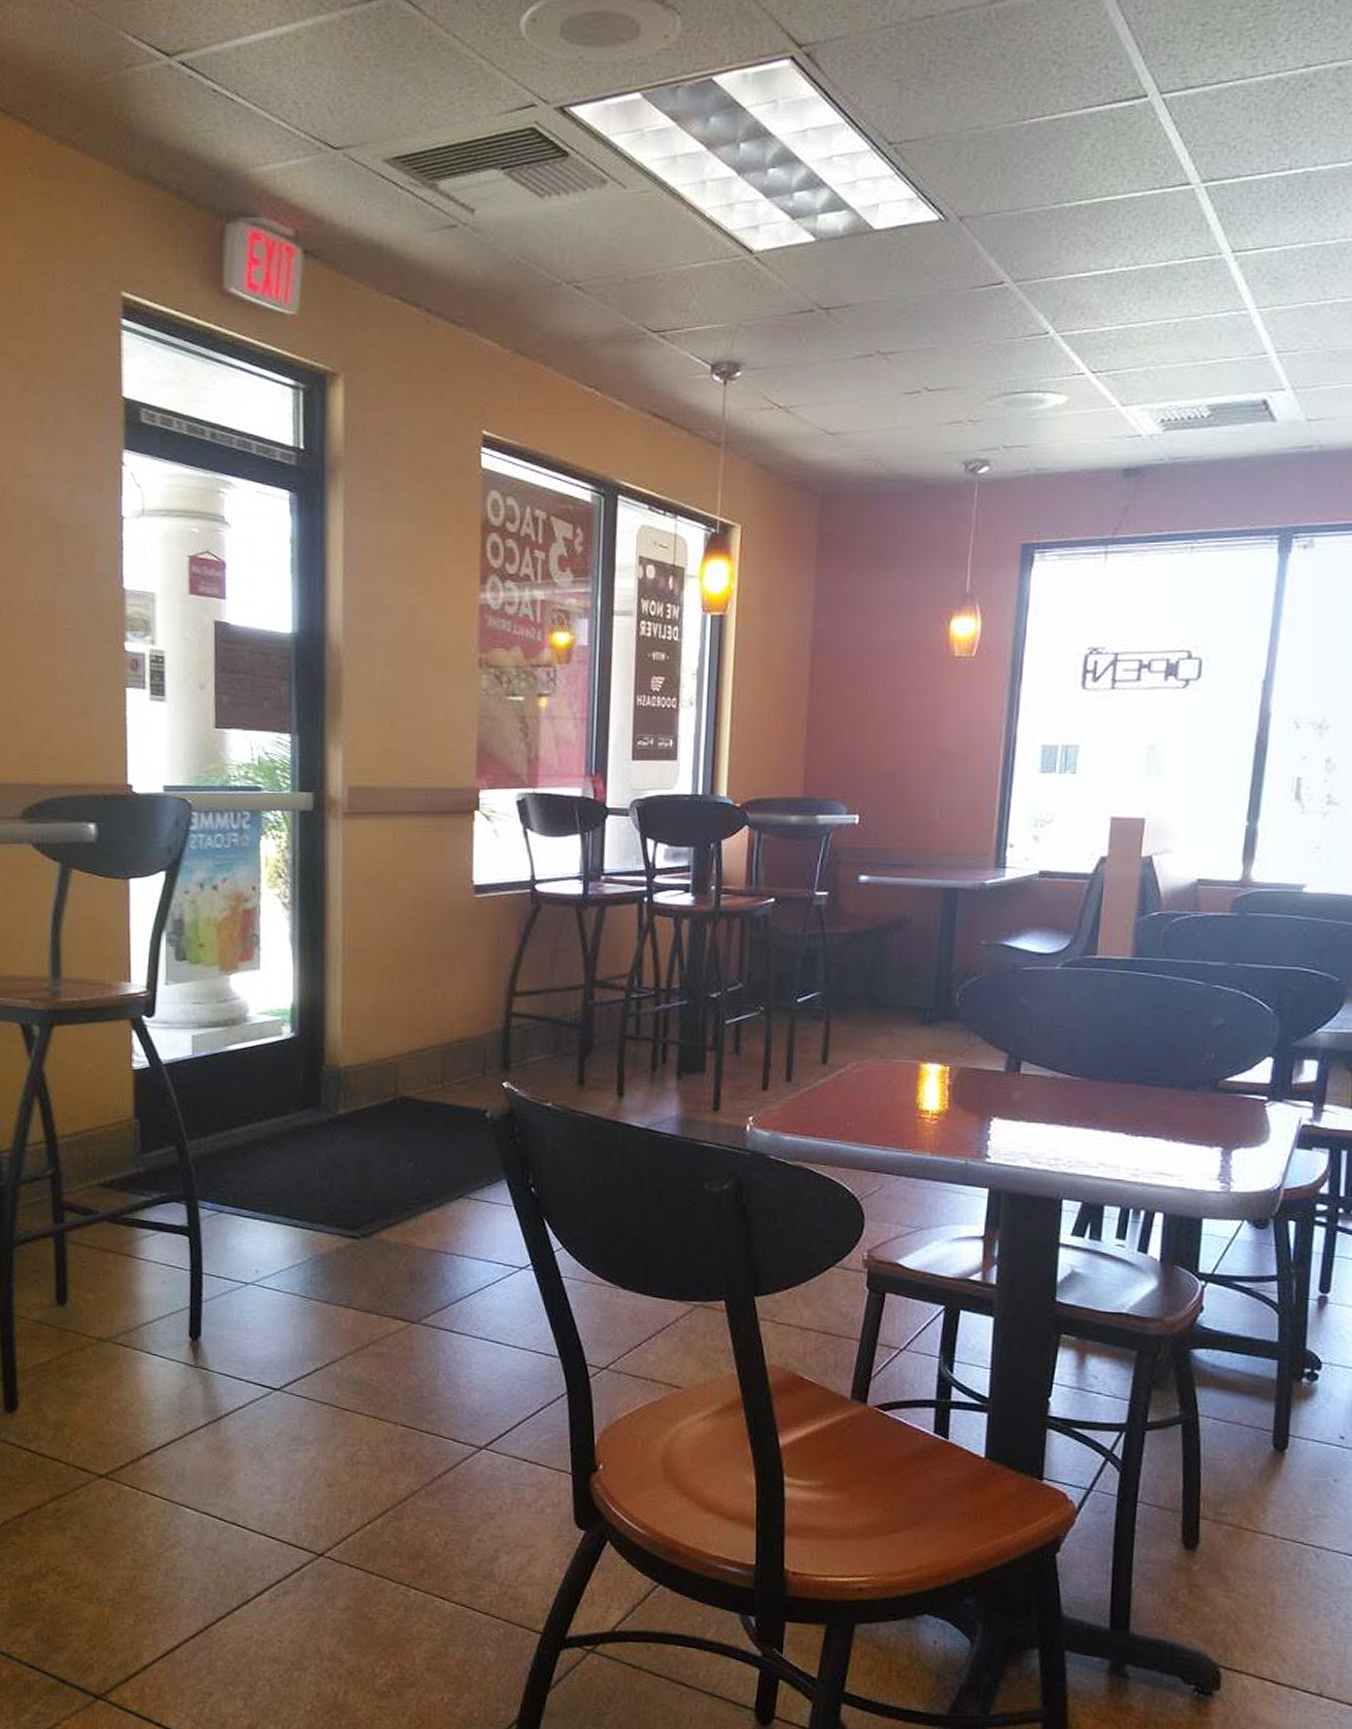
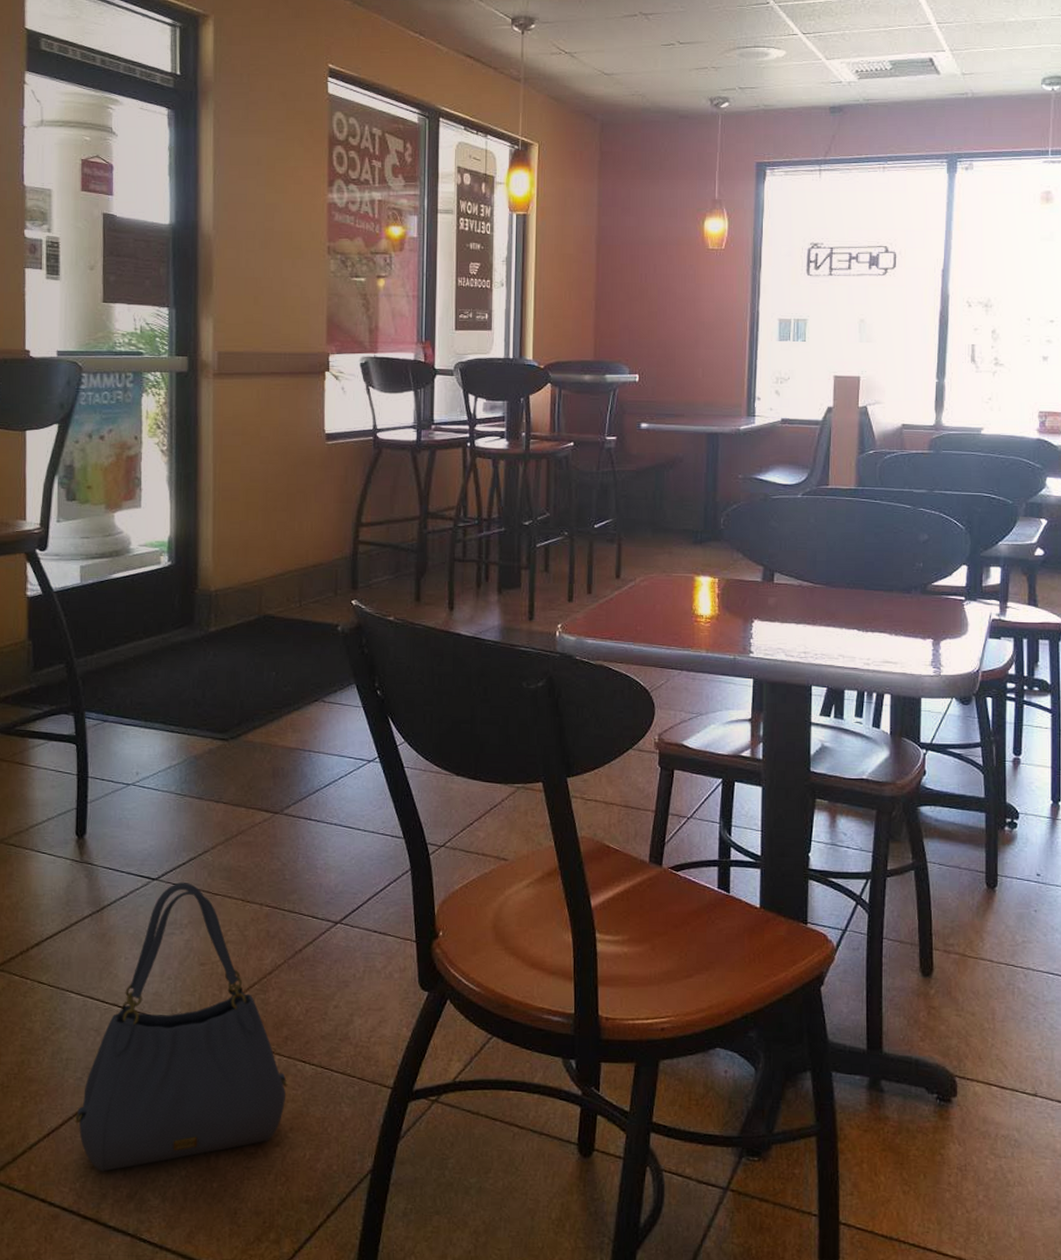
handbag: none [191,1393,424,1700] -> present [75,881,288,1172]

